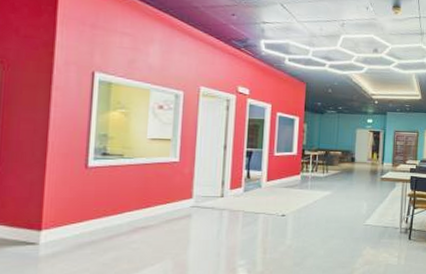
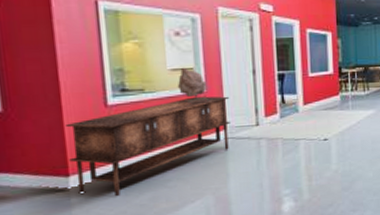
sideboard: none [44,165,200,254] -> present [66,96,230,197]
sculpture bust: none [153,137,181,172] -> present [177,67,208,104]

